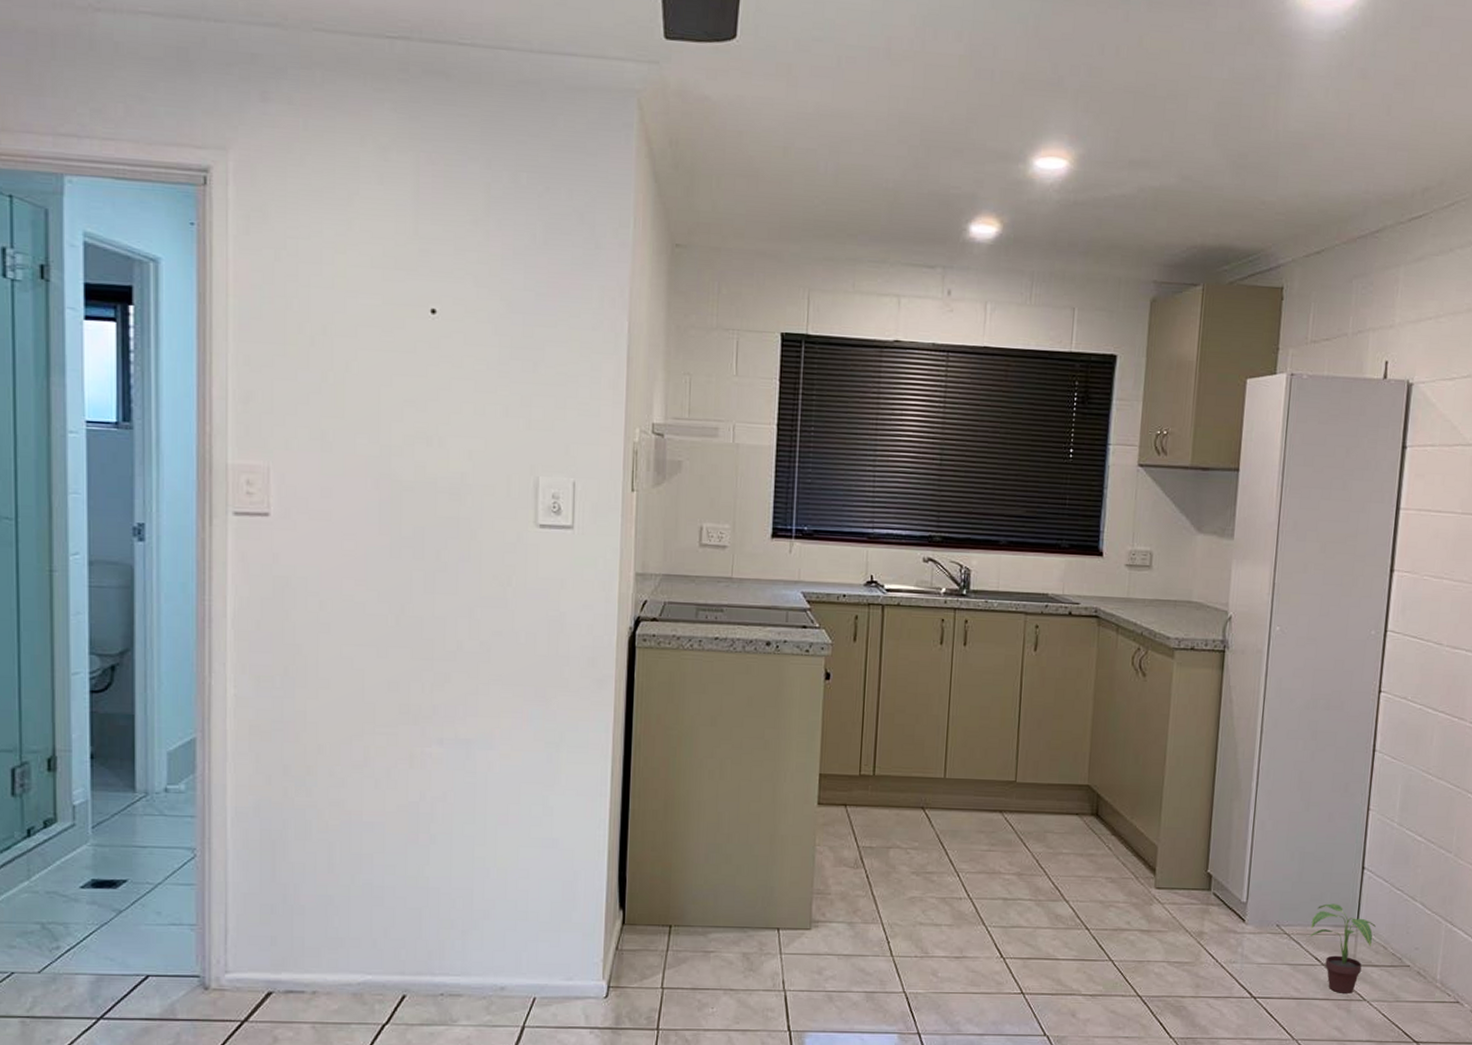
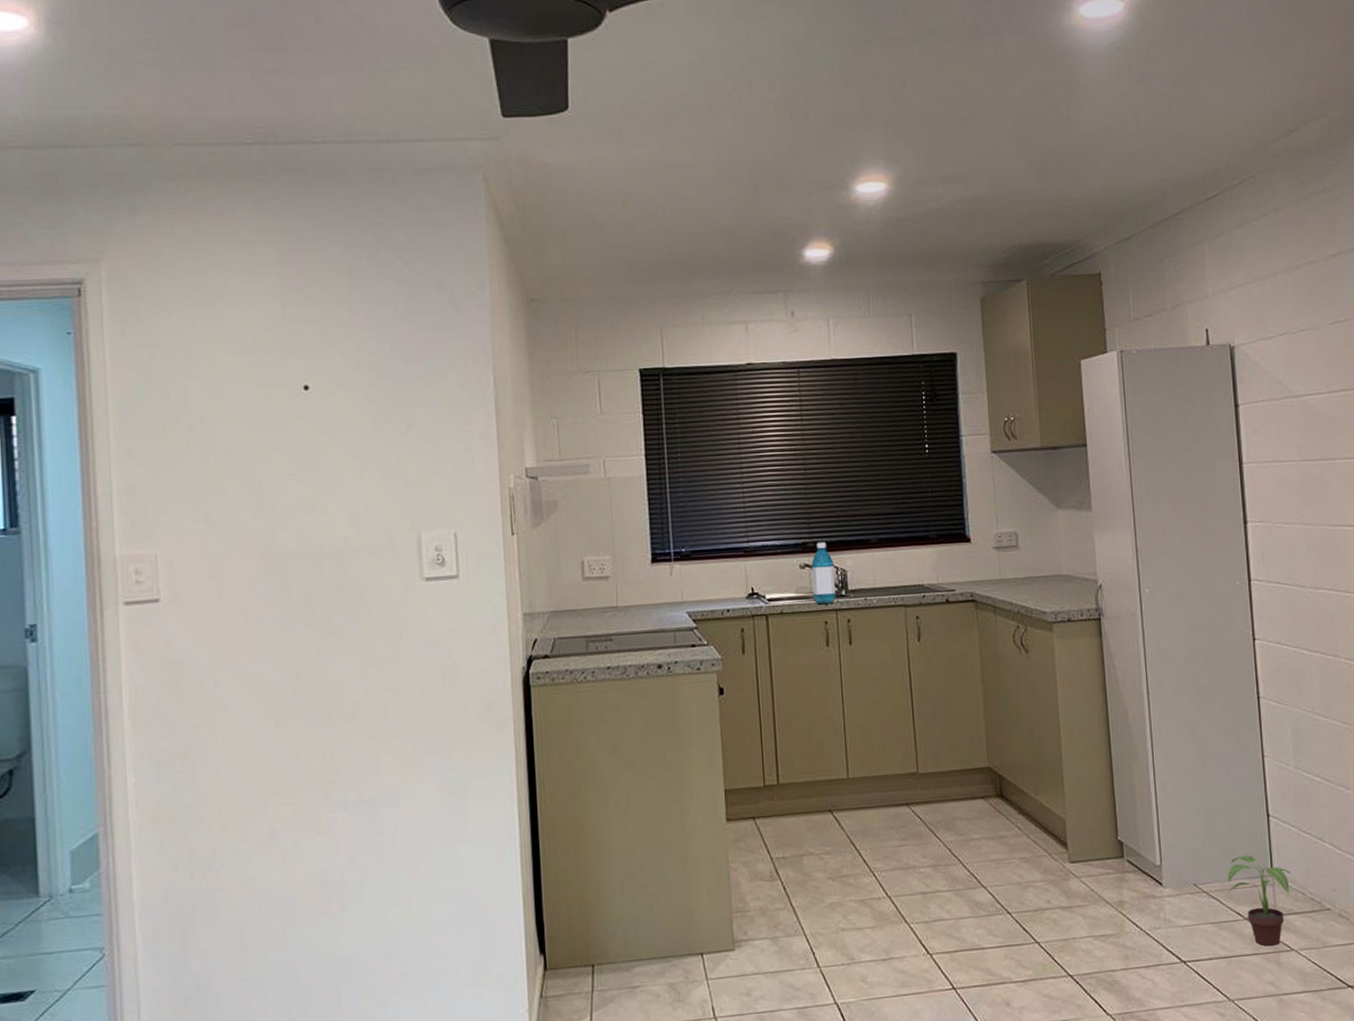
water bottle: none [932,537,958,602] -> present [810,541,837,605]

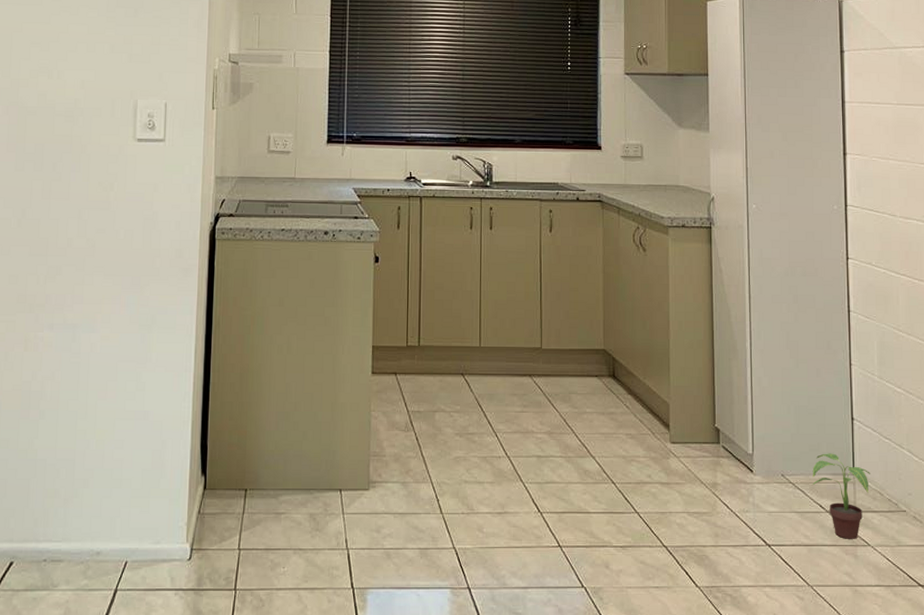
water bottle: present [810,541,837,605] -> none [461,138,482,193]

